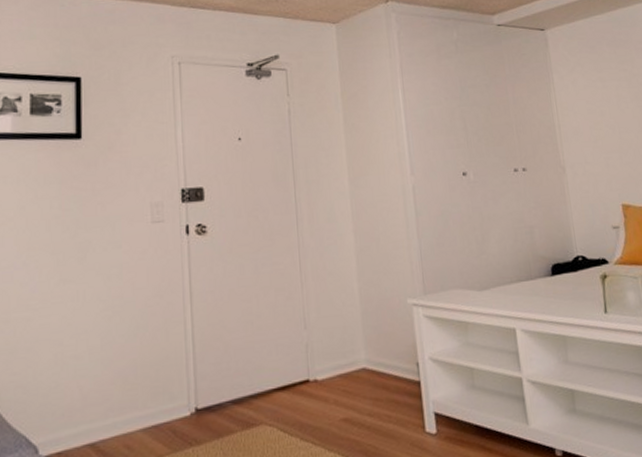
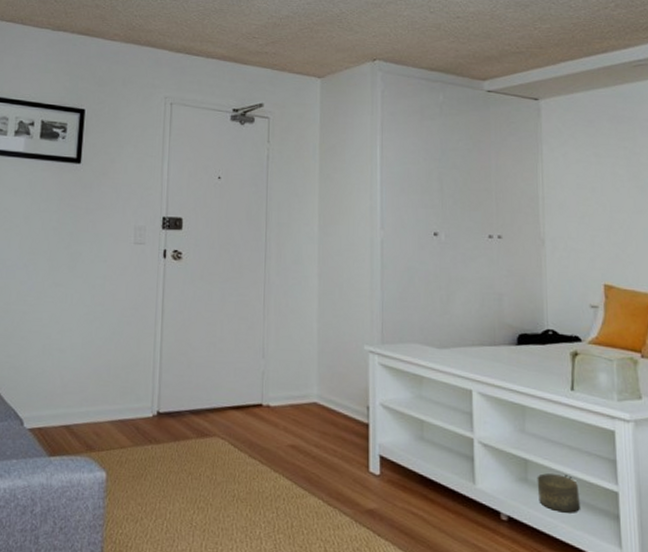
decorative box: none [584,399,626,438] -> present [537,473,580,513]

